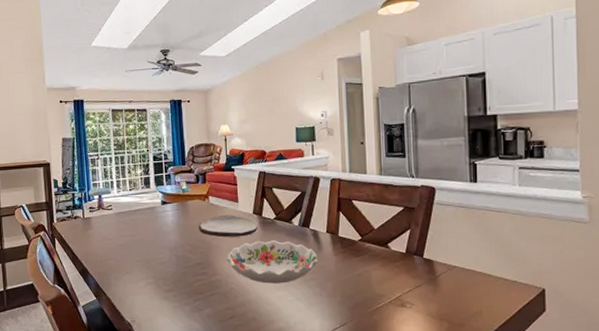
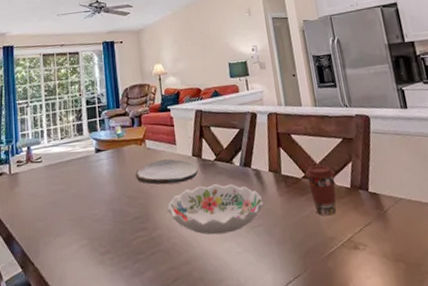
coffee cup: none [361,230,392,276] -> present [304,165,337,216]

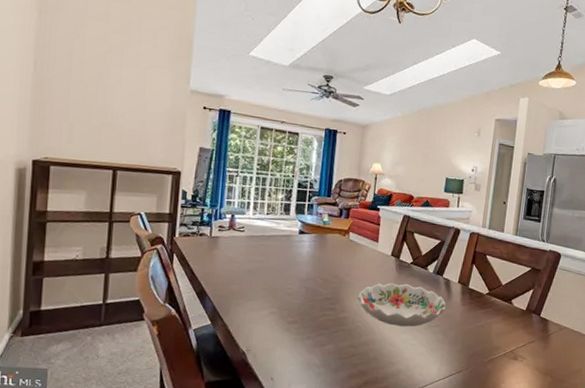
plate: present [135,159,198,186] -> none [334,253,394,277]
coffee cup: present [304,165,337,216] -> none [489,286,517,330]

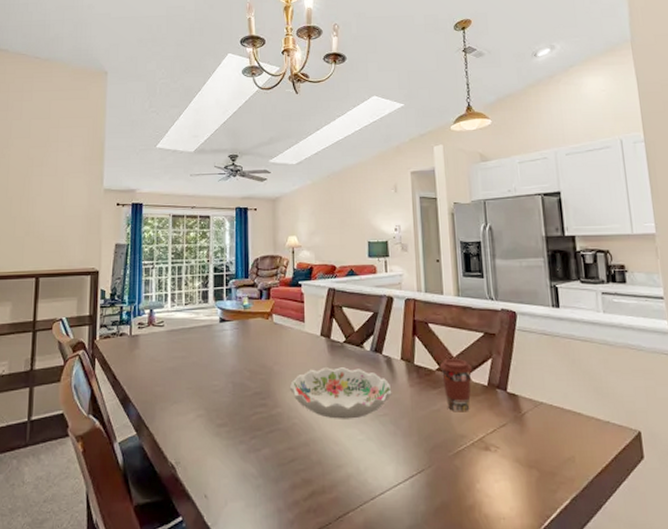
coffee cup: none [489,286,517,330] -> present [439,359,473,412]

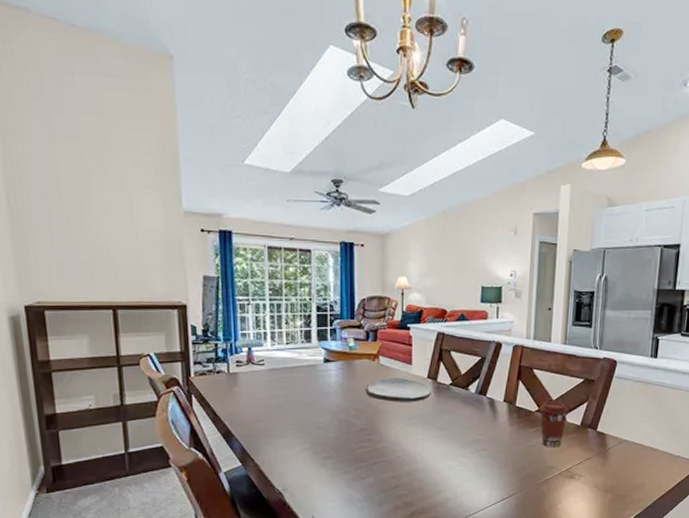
plate: none [259,336,325,363] -> present [365,378,431,402]
decorative bowl: present [289,367,392,419] -> none [394,407,492,453]

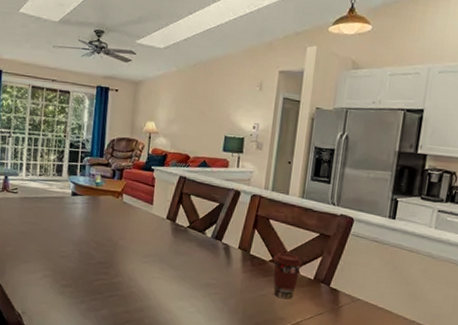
plate: present [365,378,431,402] -> none [107,215,170,241]

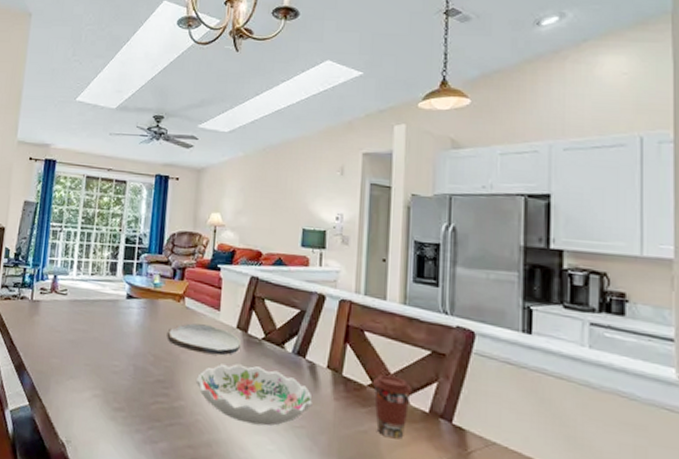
plate: none [107,215,170,241] -> present [167,323,241,356]
decorative bowl: none [131,247,226,294] -> present [195,364,313,426]

